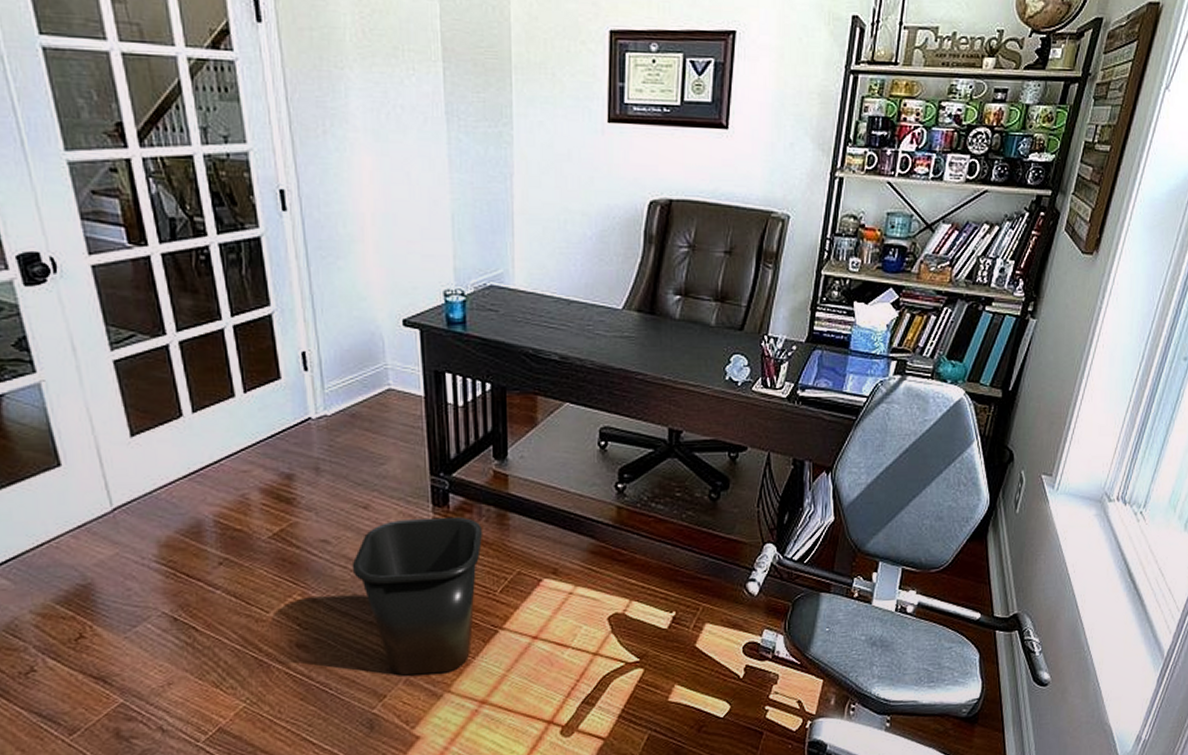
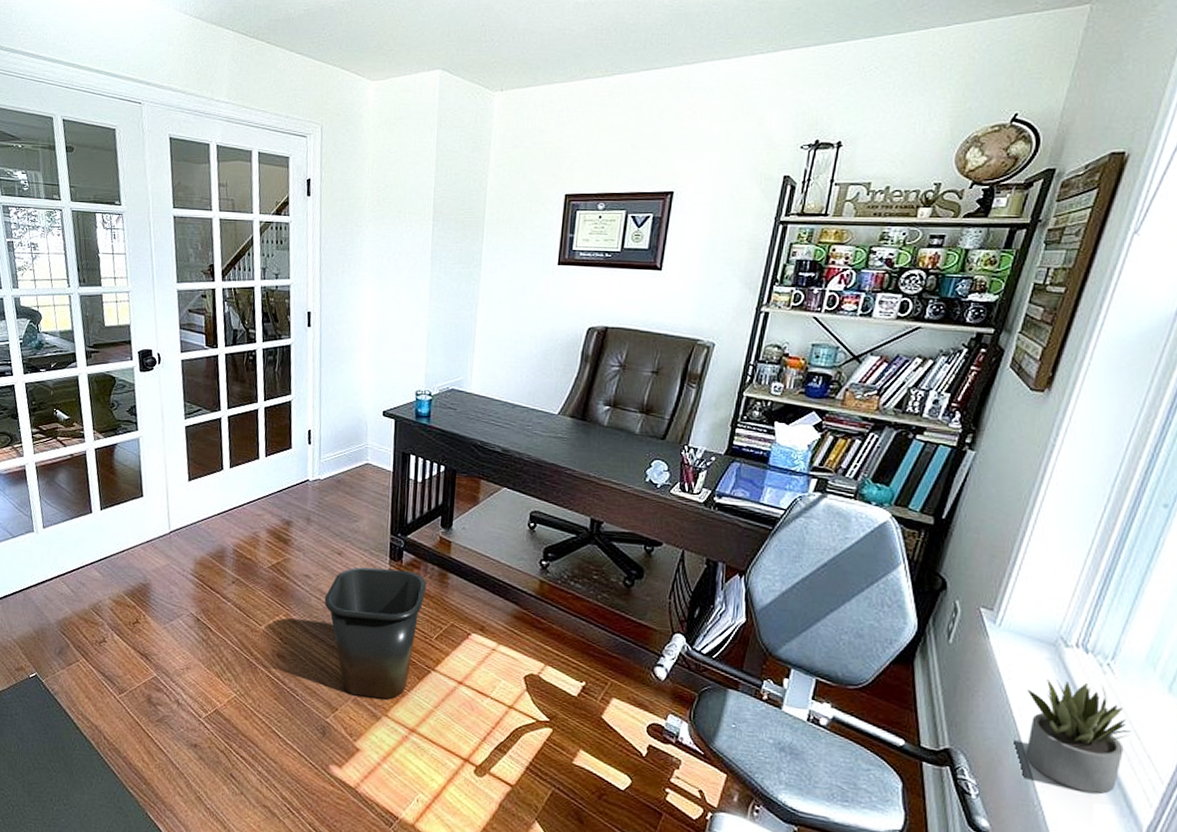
succulent plant: none [1077,532,1157,631] -> present [1025,679,1131,794]

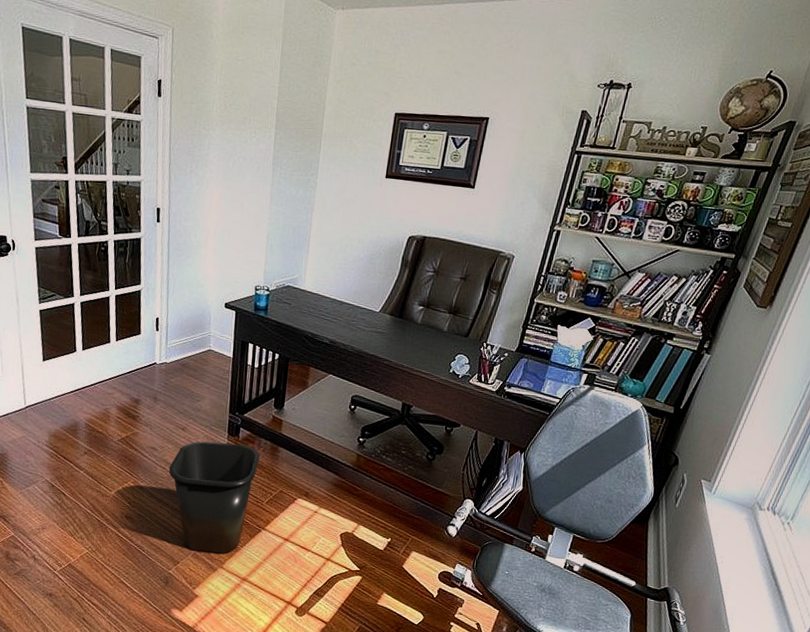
succulent plant: present [1025,679,1131,794] -> none [722,534,799,619]

